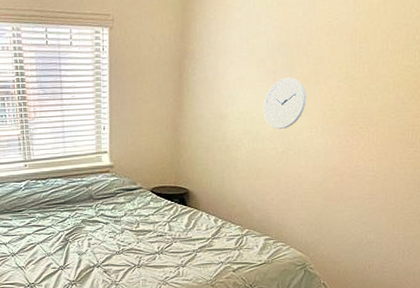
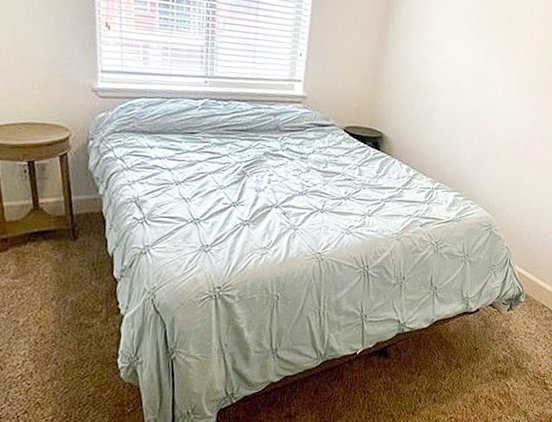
wall clock: present [263,77,307,129] -> none [464,34,506,85]

